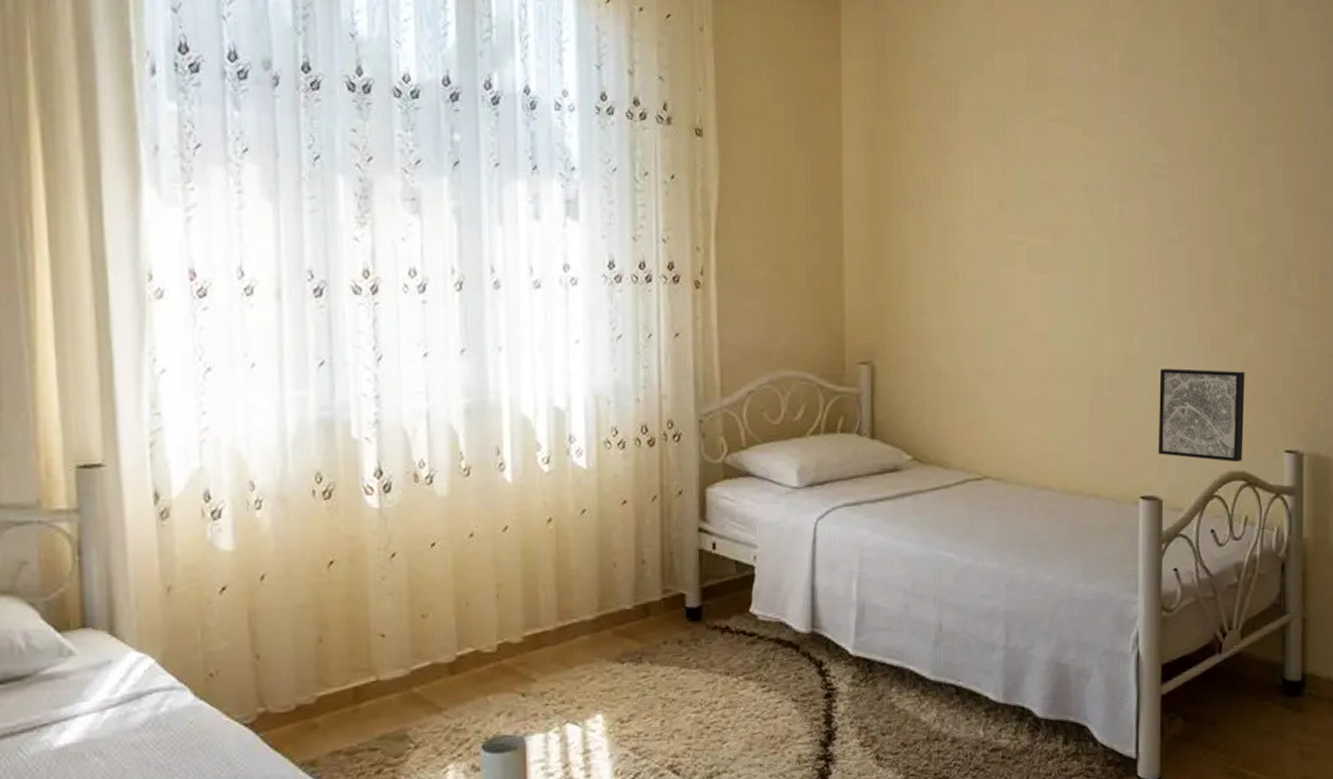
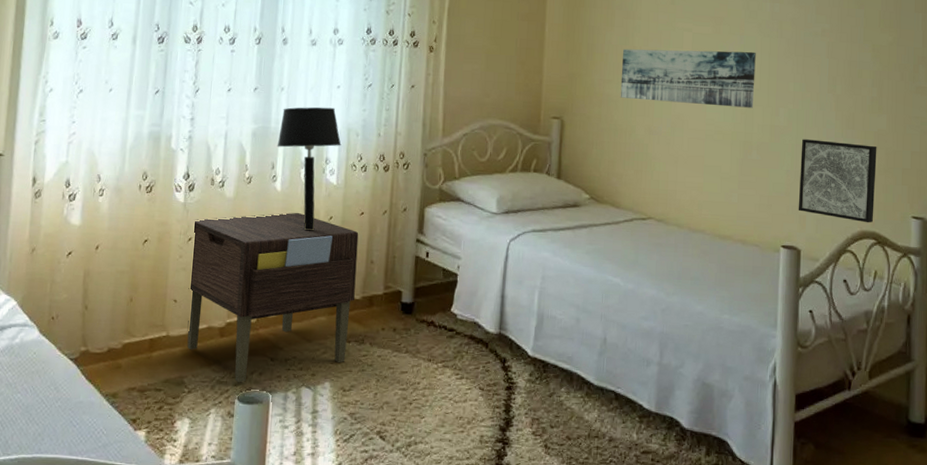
nightstand: none [396,507,624,729] -> present [187,212,359,383]
table lamp: none [500,369,588,530] -> present [277,107,341,231]
wall art: none [942,266,1104,336] -> present [620,48,756,108]

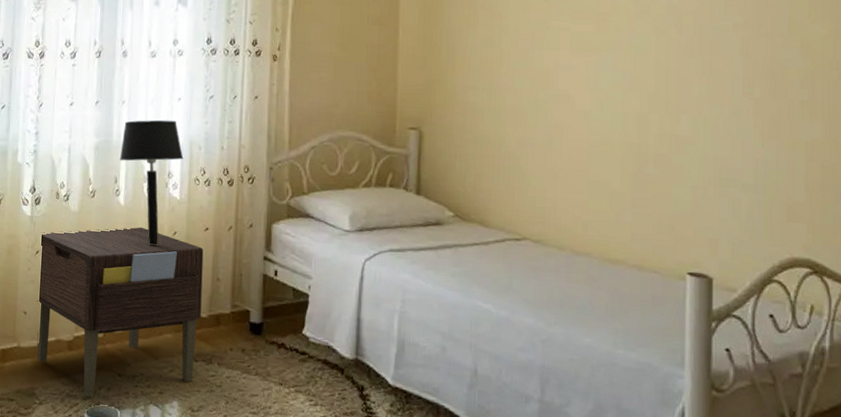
wall art: present [620,48,756,108] -> none [486,51,650,116]
wall art: present [798,139,877,223] -> none [708,150,810,249]

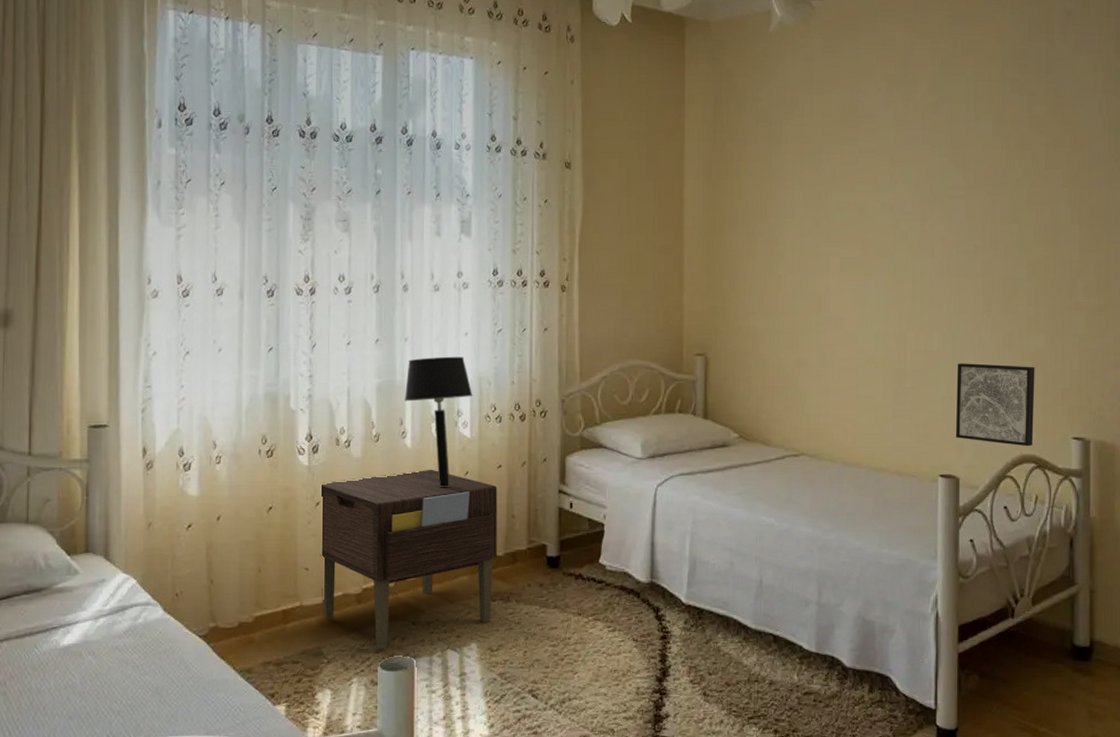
wall art: none [708,150,810,249] -> present [955,363,1035,447]

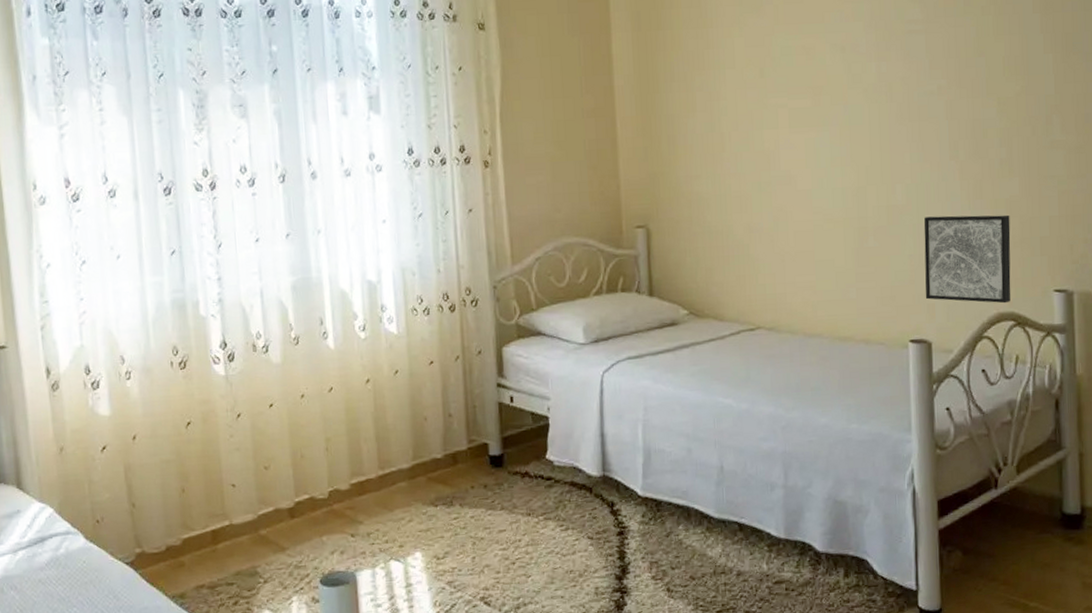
nightstand: present [320,469,497,650] -> none [240,370,436,565]
table lamp: present [404,356,473,488] -> none [322,246,397,390]

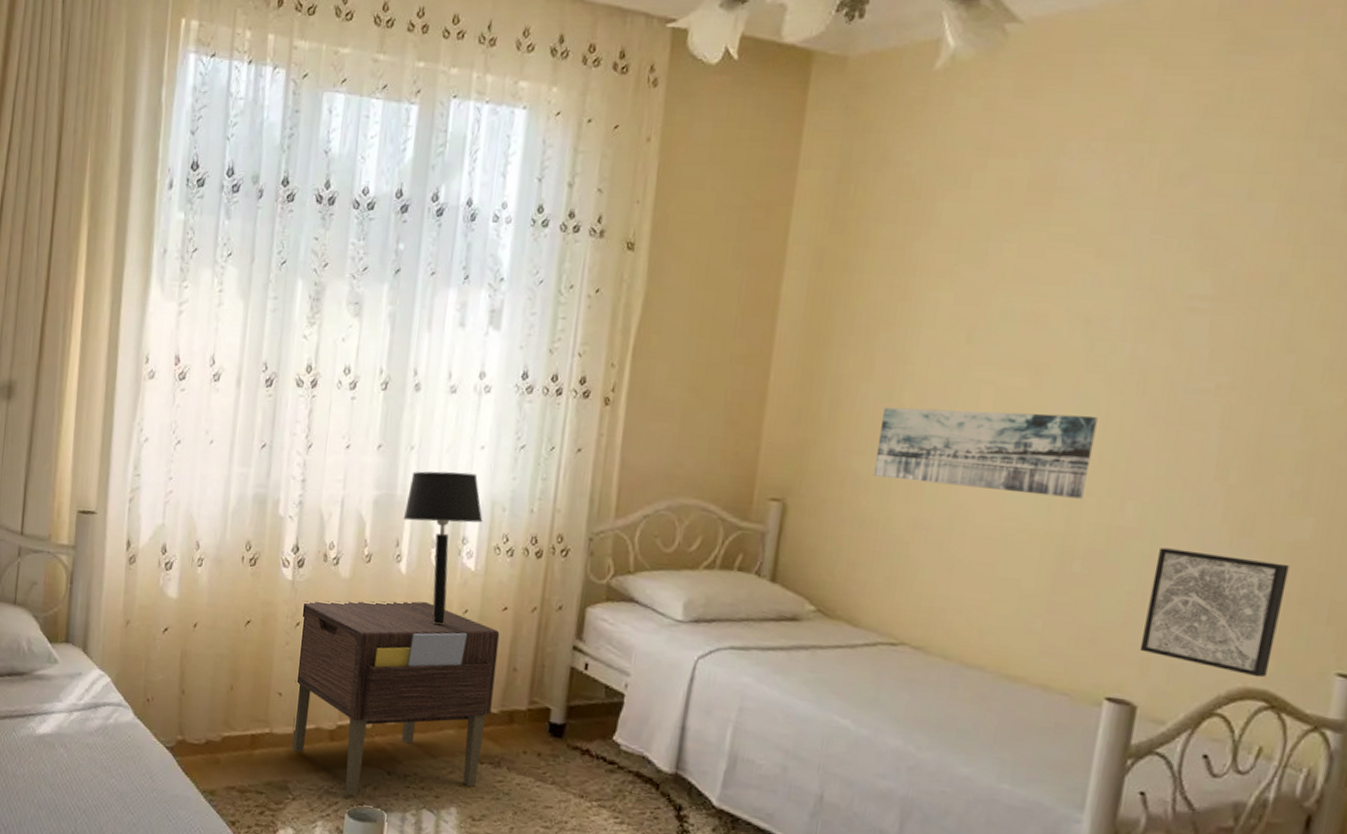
nightstand: none [240,370,436,565] -> present [292,600,500,796]
table lamp: none [322,246,397,390] -> present [403,471,483,625]
wall art: none [709,122,866,195] -> present [873,407,1098,499]

